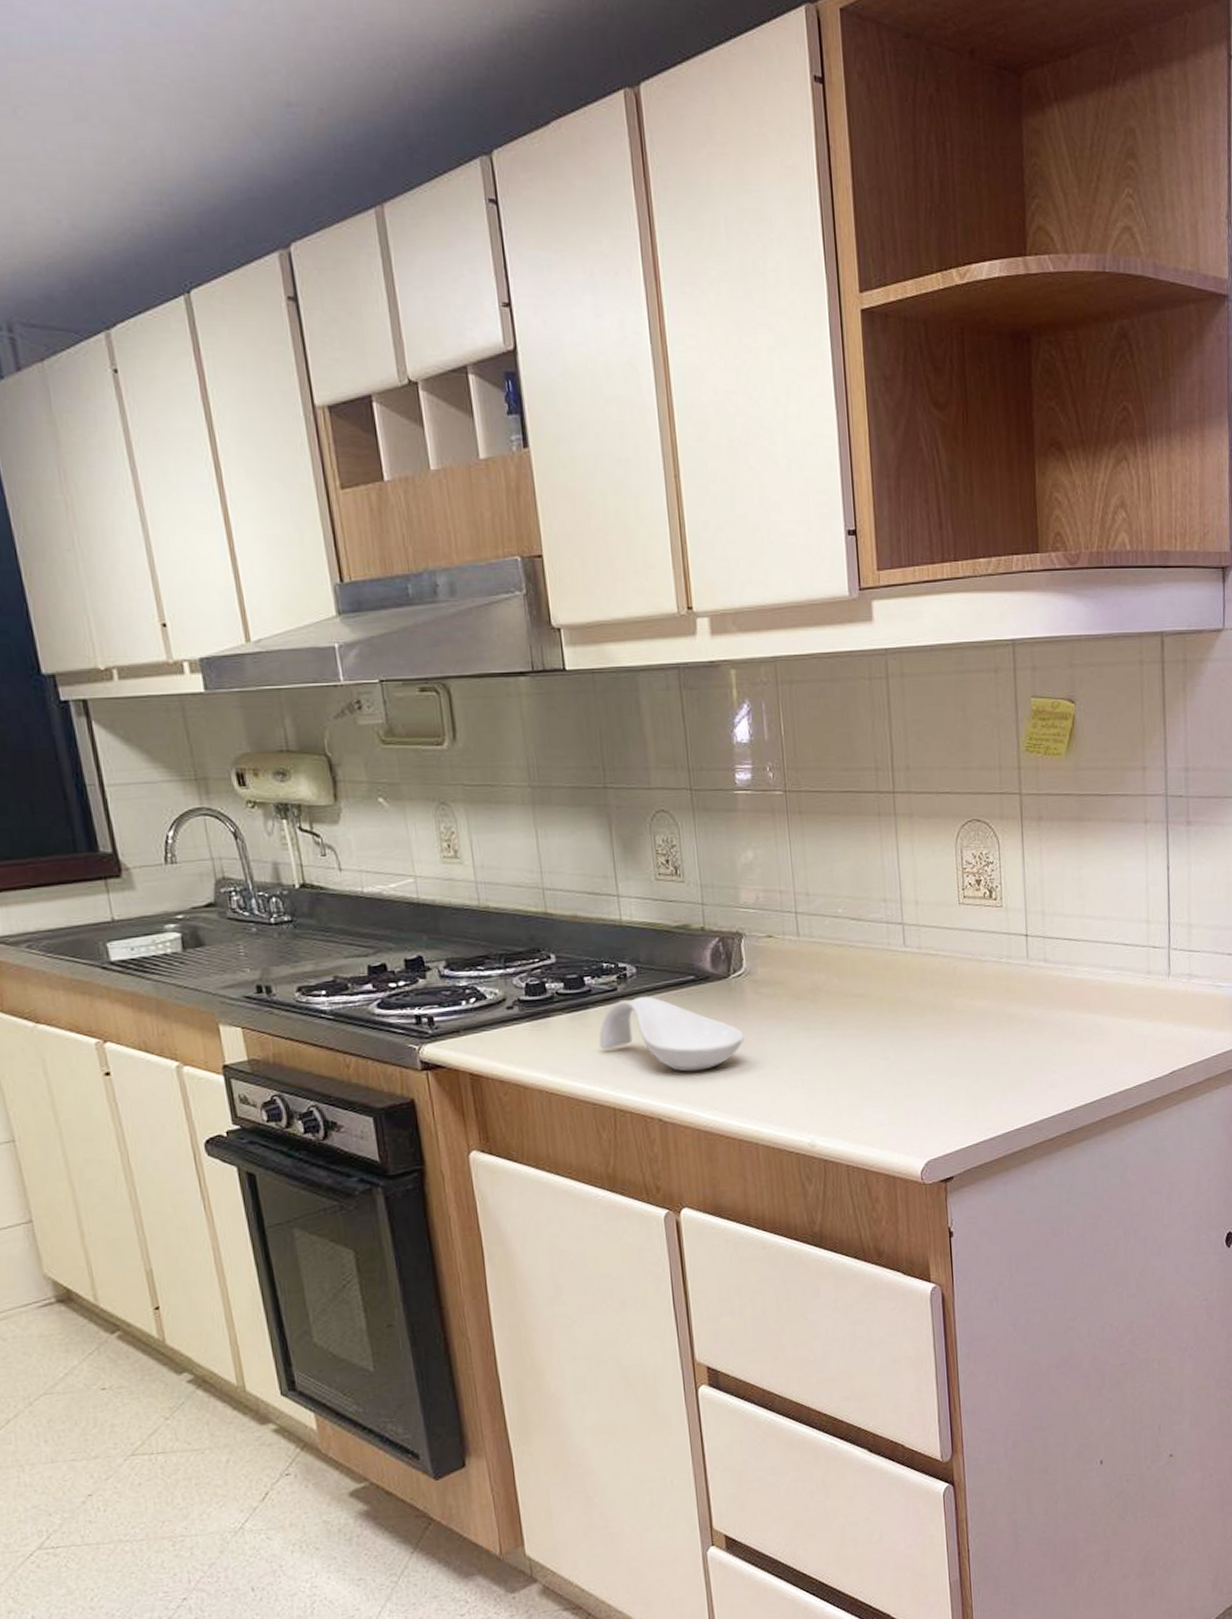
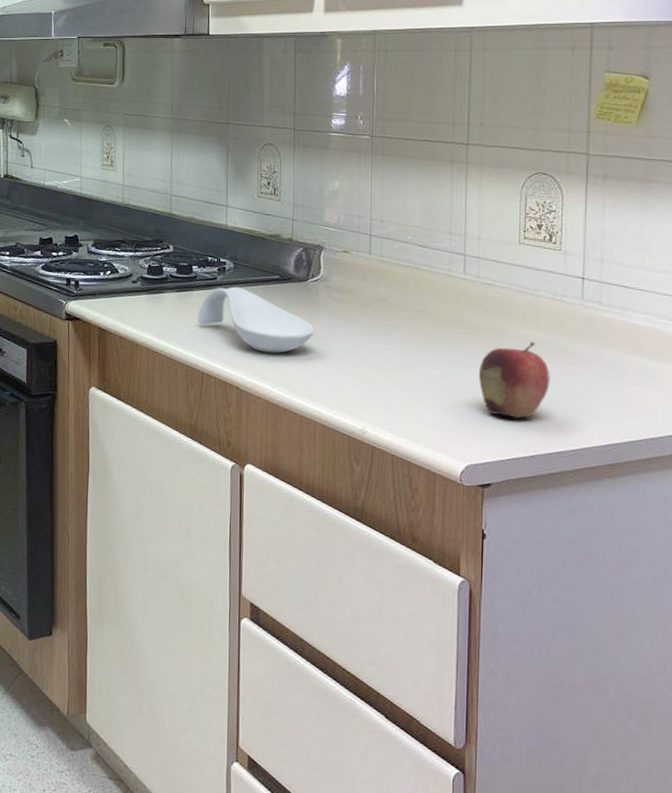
fruit: none [929,1012,1003,1101] -> present [478,341,550,419]

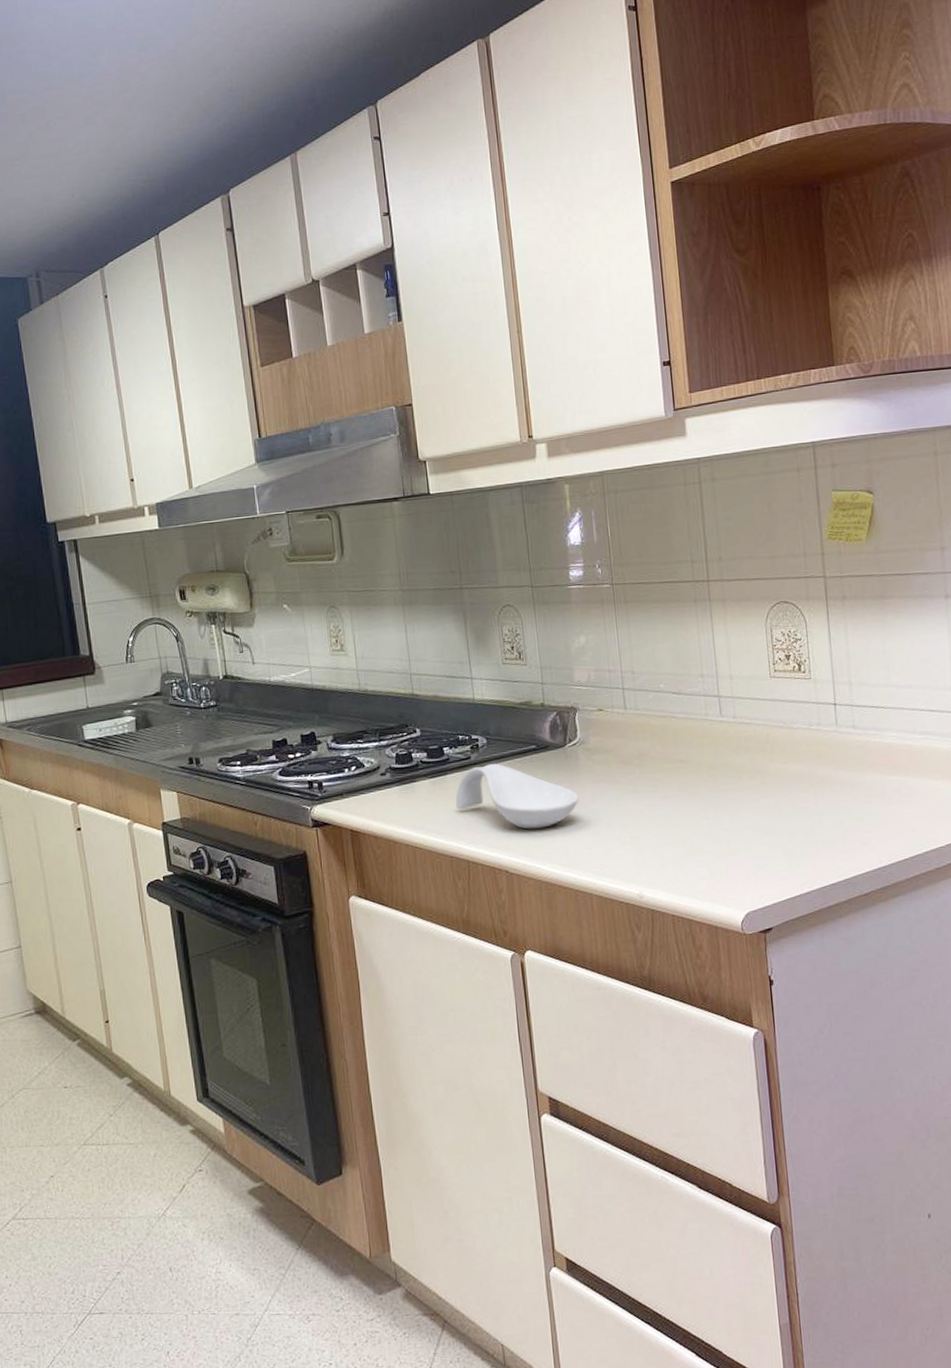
fruit: present [478,341,550,419] -> none [746,775,816,857]

